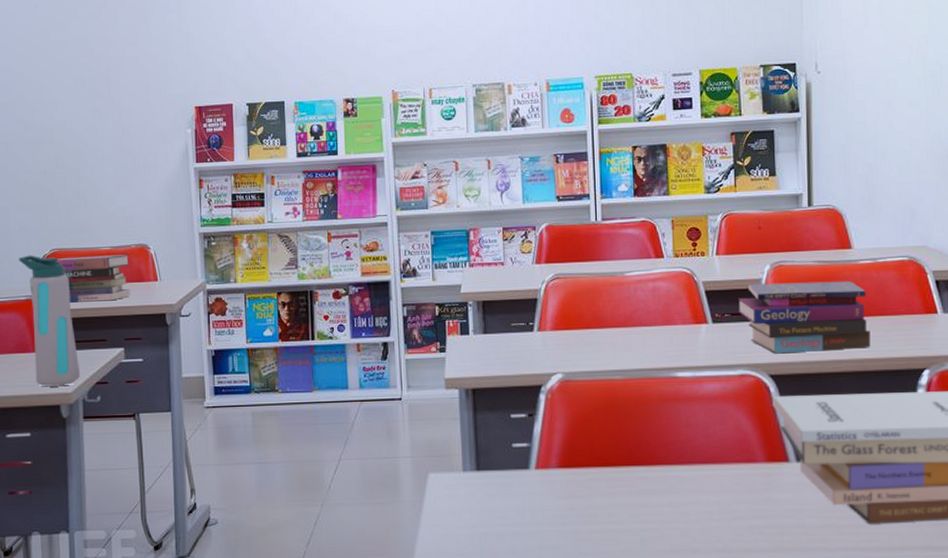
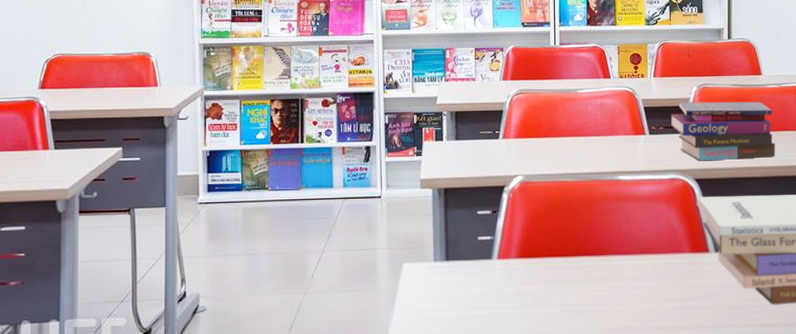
water bottle: present [19,255,81,387] -> none [21,59,78,183]
books: present [56,254,131,304] -> none [59,61,131,105]

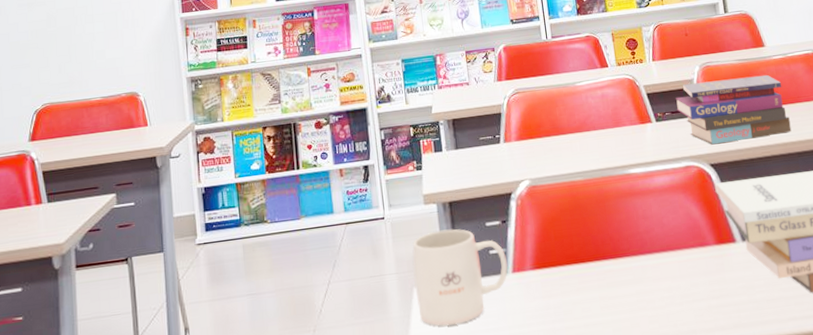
mug: none [403,213,494,302] -> present [412,229,508,326]

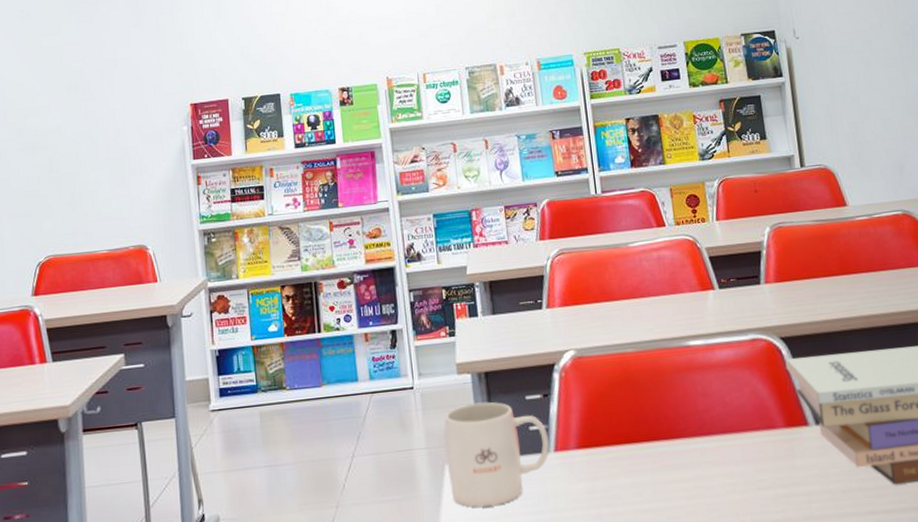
books: present [675,74,792,145] -> none [741,237,876,316]

